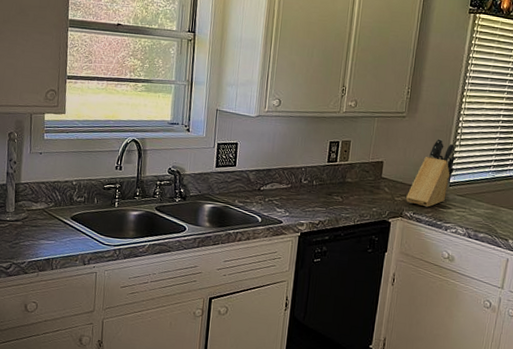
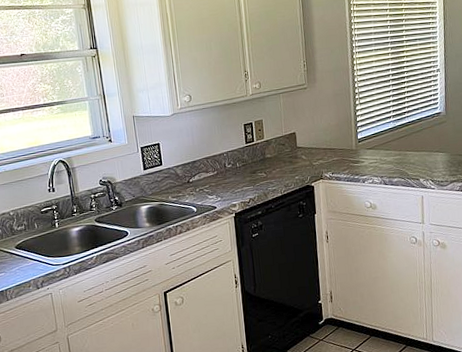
knife block: present [406,139,456,207] -> none [323,101,360,166]

